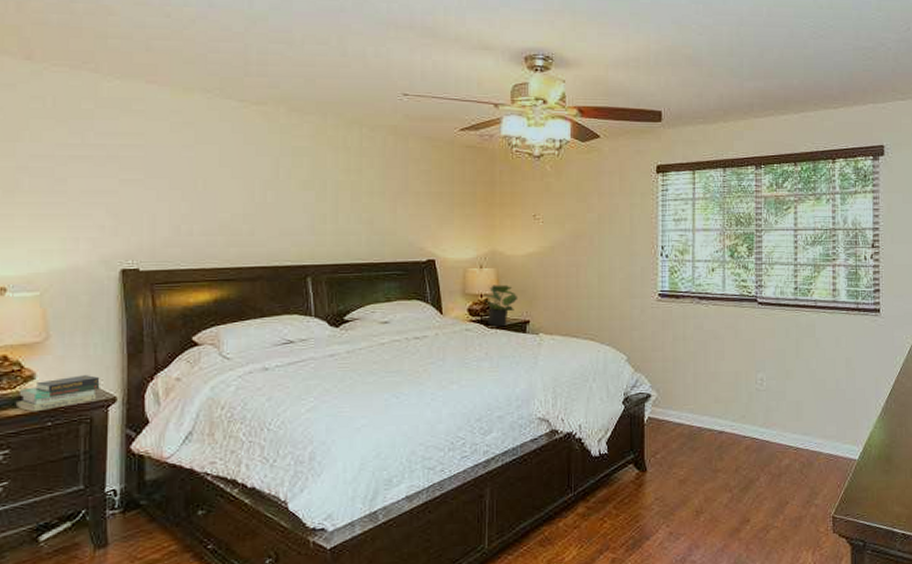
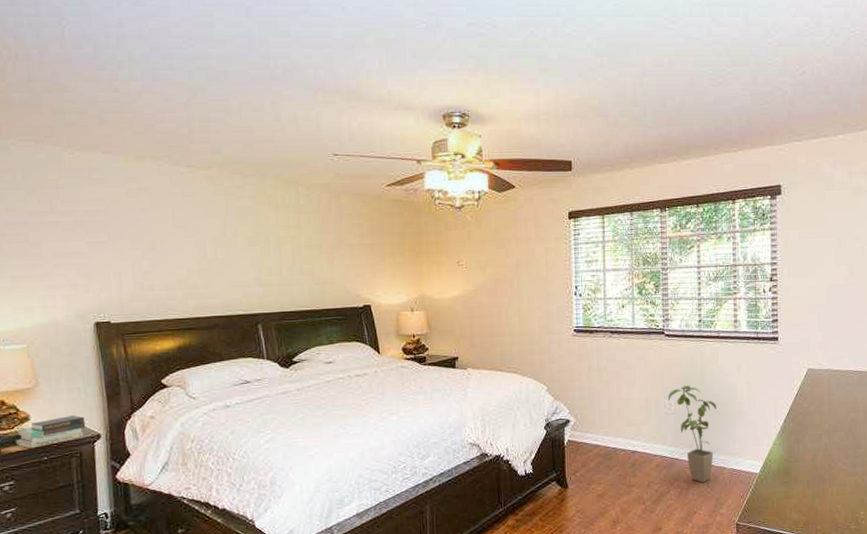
potted plant: present [484,284,518,327] -> none [416,325,447,364]
house plant: none [759,359,813,469] -> present [667,385,717,483]

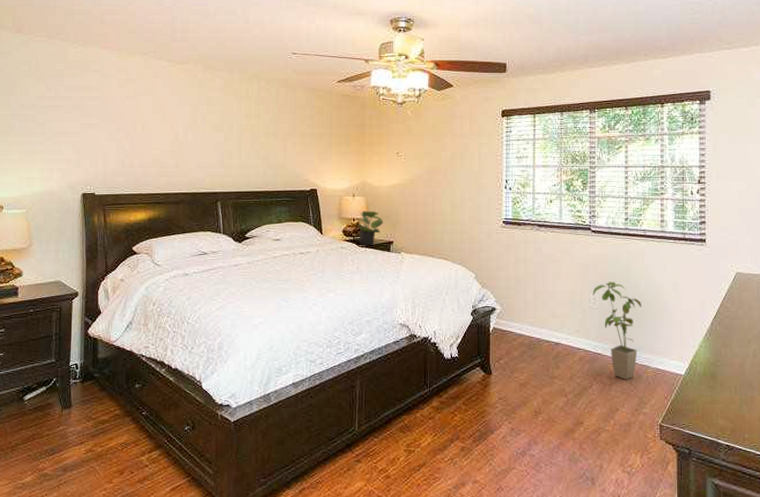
books: present [15,415,86,449] -> none [8,274,67,301]
potted plant: none [416,325,447,364] -> present [356,211,384,246]

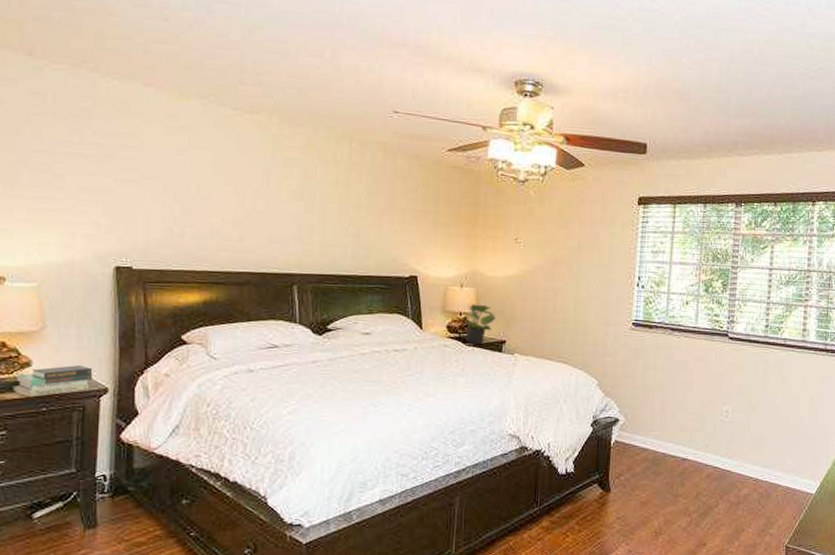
books: none [8,274,67,301] -> present [12,365,93,398]
house plant: present [592,282,642,380] -> none [725,393,777,499]

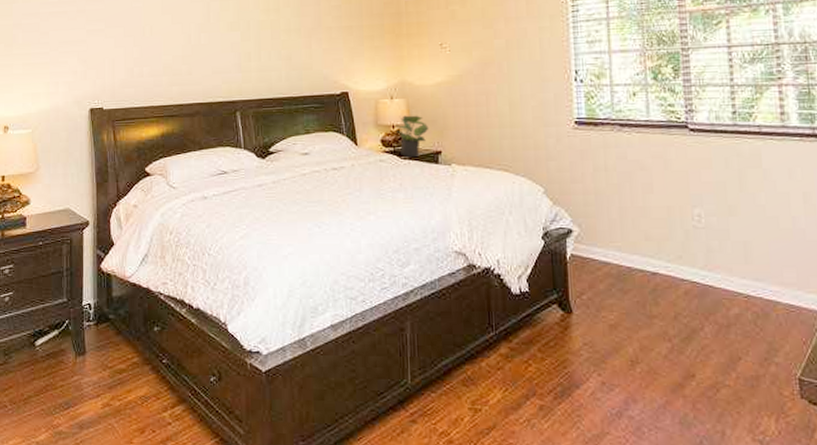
books: present [12,365,93,398] -> none [16,201,77,233]

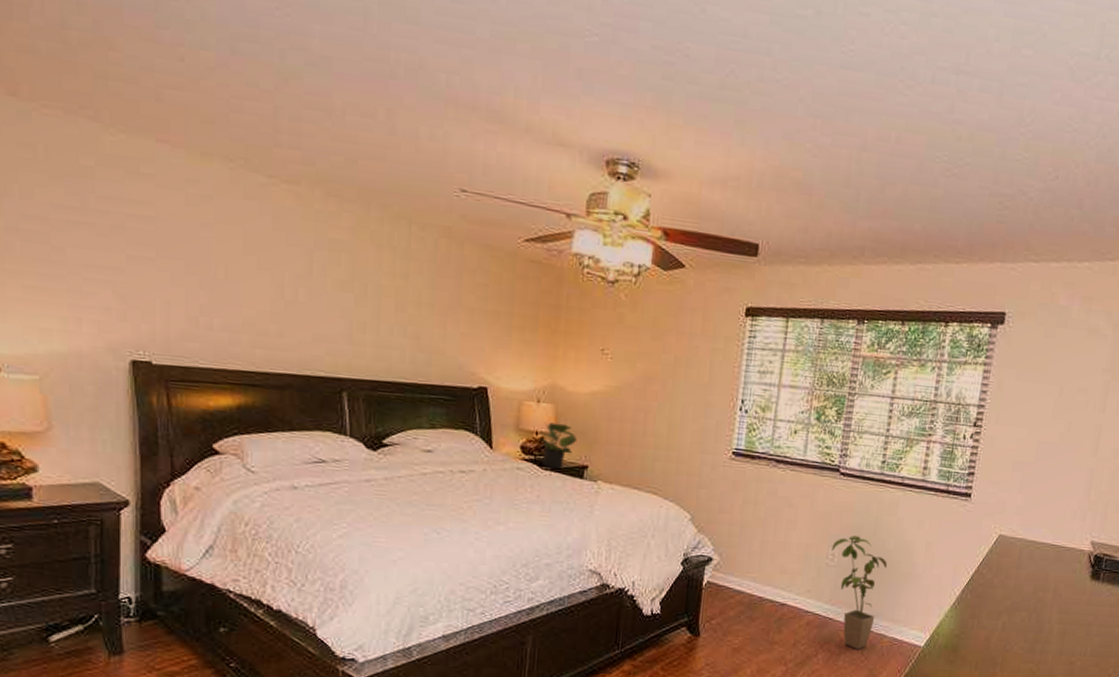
house plant: none [696,193,764,319] -> present [831,535,888,649]

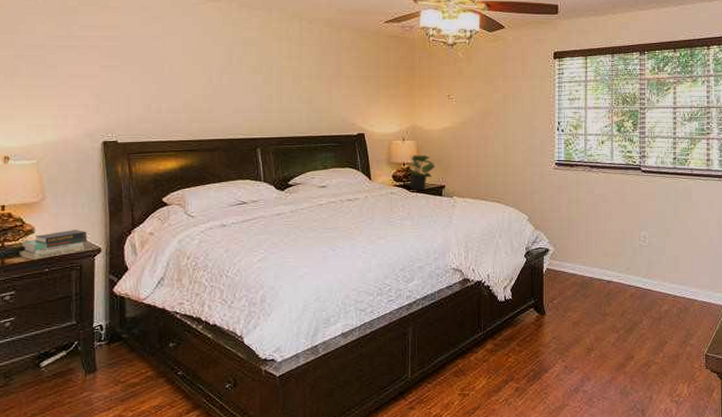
books: none [16,472,111,508] -> present [19,230,87,260]
house plant: present [831,535,888,649] -> none [642,220,690,314]

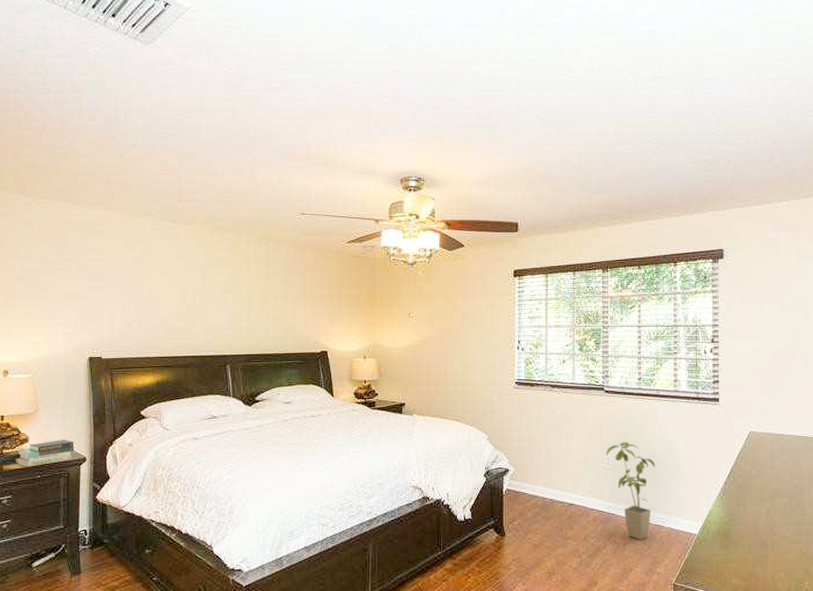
potted plant: present [406,155,435,191] -> none [367,372,396,408]
house plant: none [642,220,690,314] -> present [606,442,656,540]

